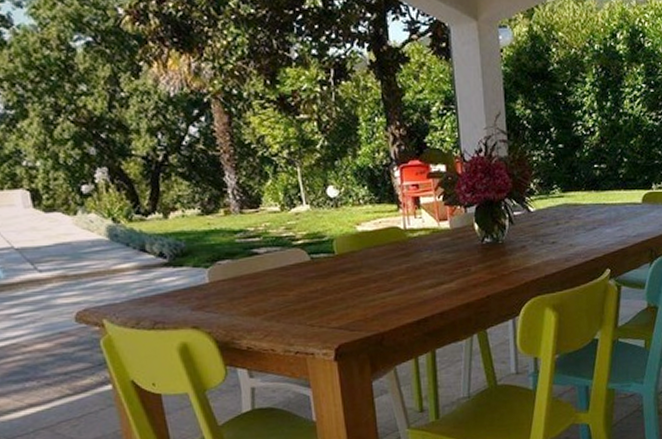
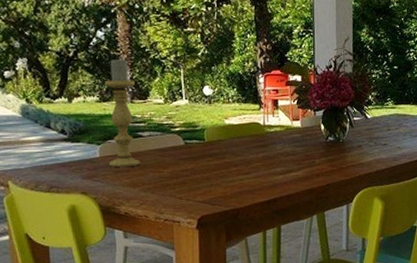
candle holder: none [205,158,259,294] -> present [104,58,140,167]

